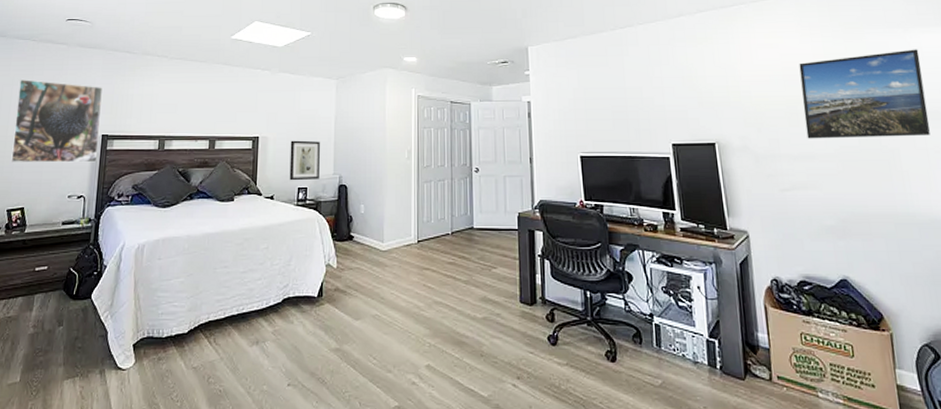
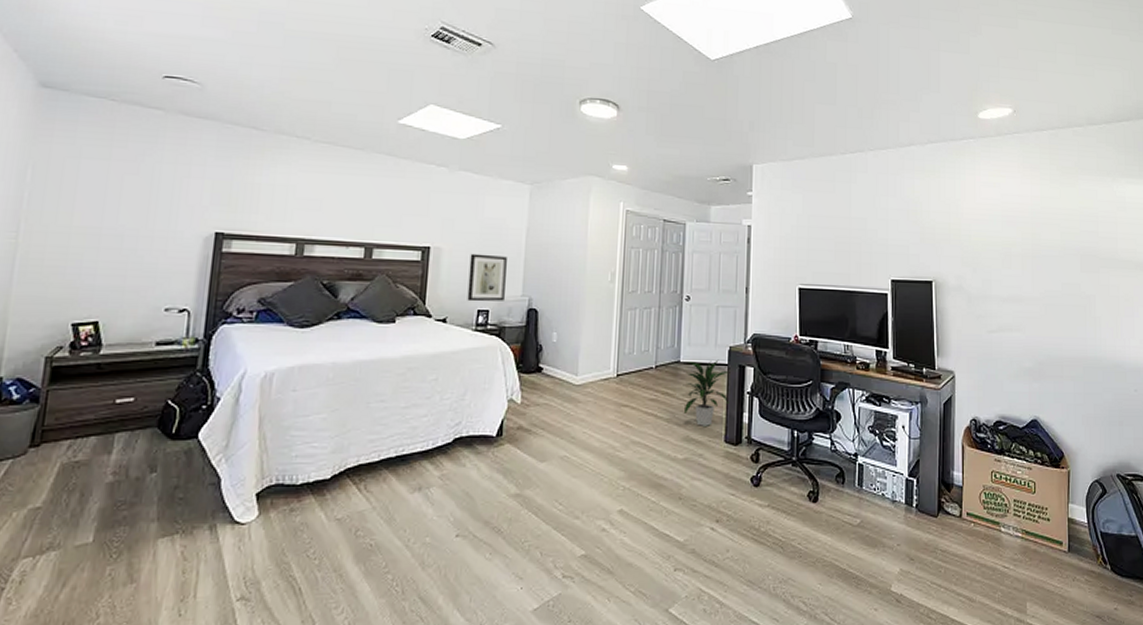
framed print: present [11,80,103,163] -> none [77,152,217,268]
indoor plant: none [479,225,522,287] -> present [685,359,730,426]
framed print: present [799,49,930,139] -> none [1016,198,1123,284]

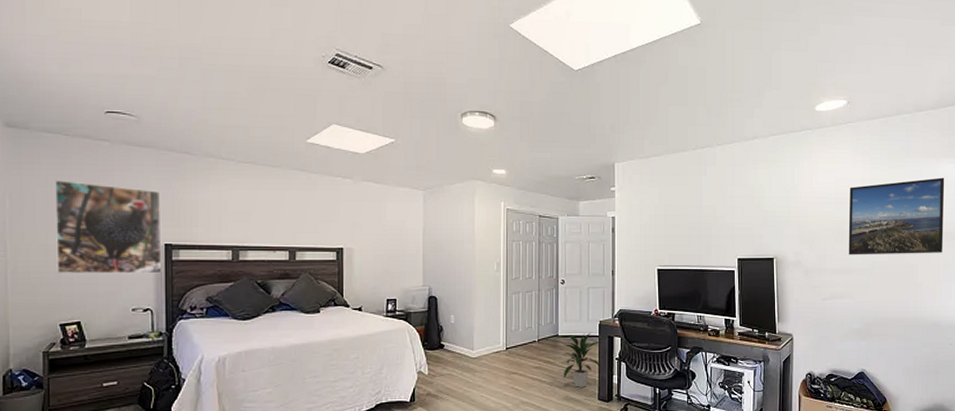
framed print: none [77,152,217,268] -> present [55,180,162,274]
wall art: present [467,253,507,302] -> none [377,252,408,293]
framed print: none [1016,198,1123,284] -> present [848,177,945,255]

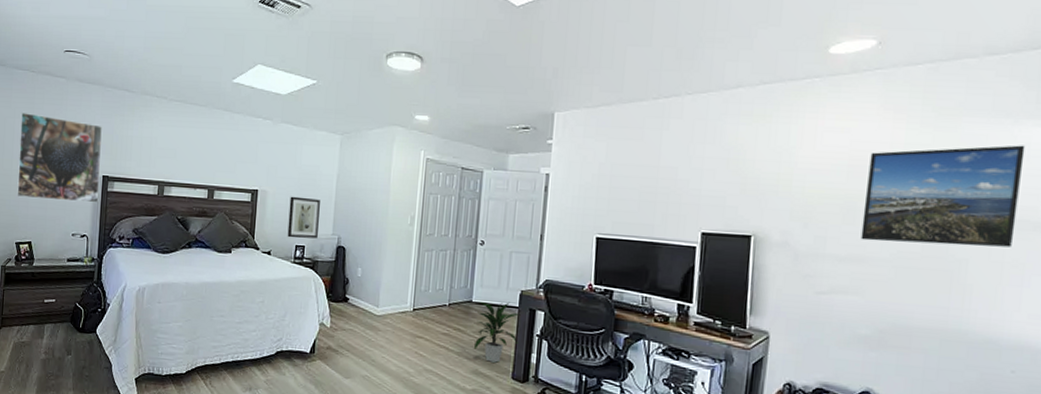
wall art: none [377,252,408,293] -> present [287,196,320,239]

